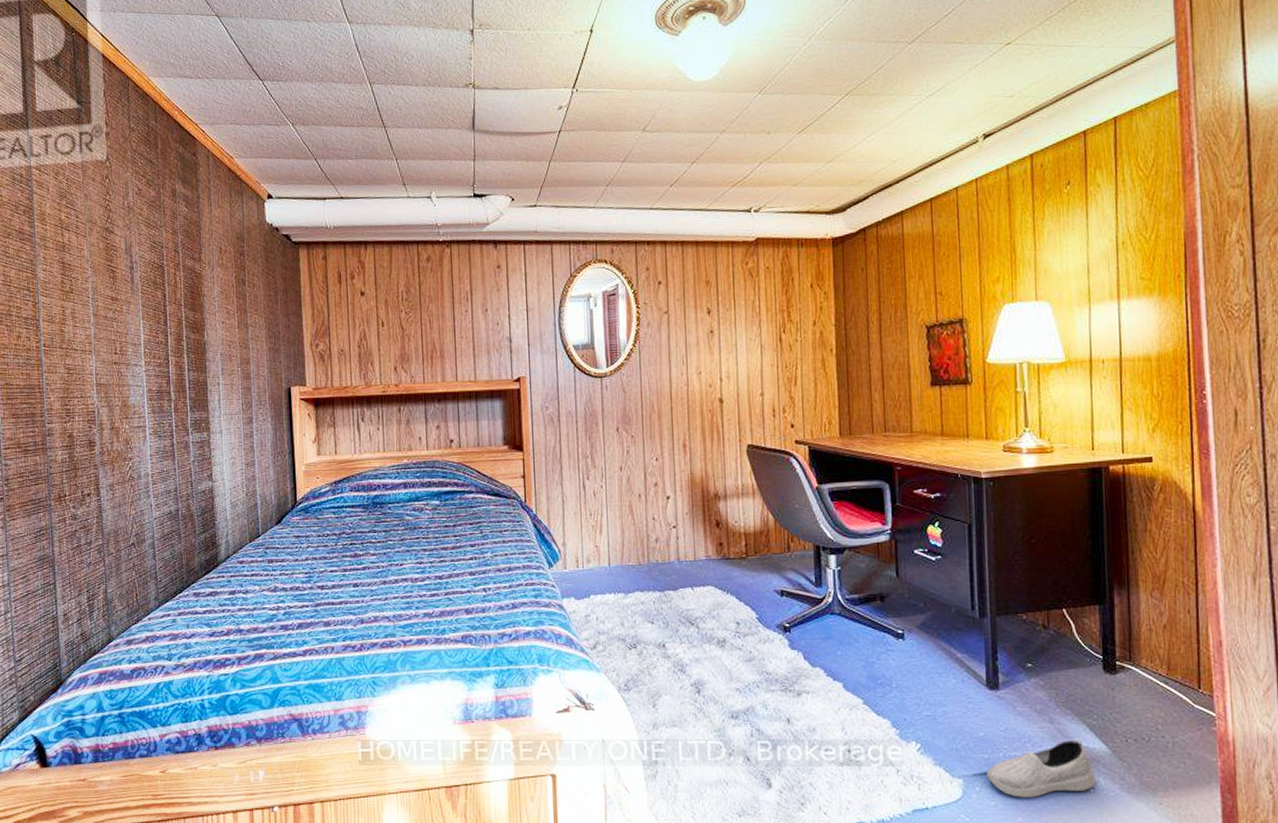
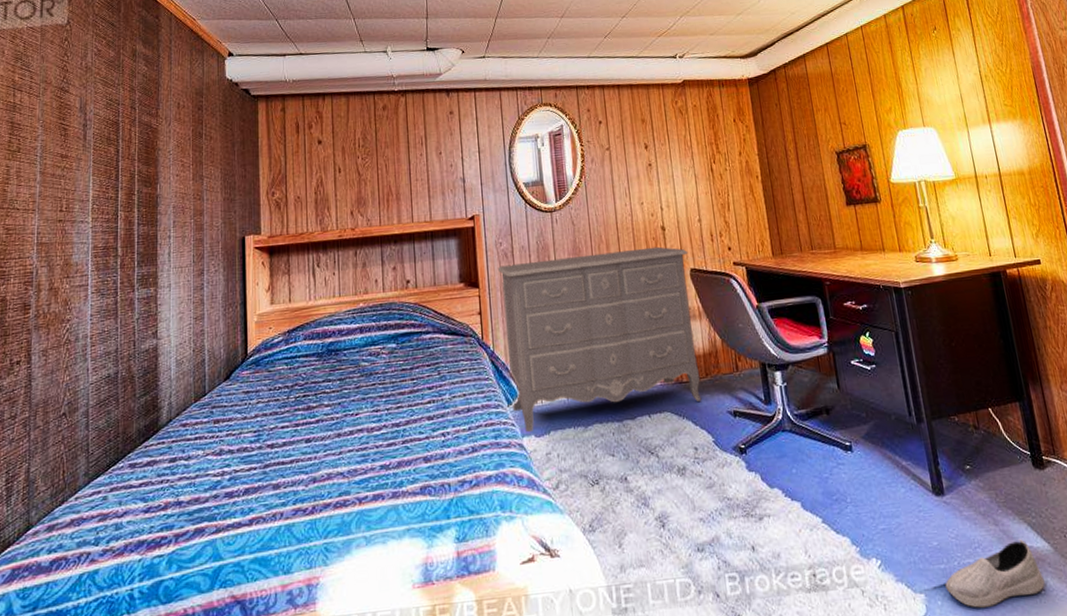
dresser: none [544,419,749,595] -> present [498,246,702,433]

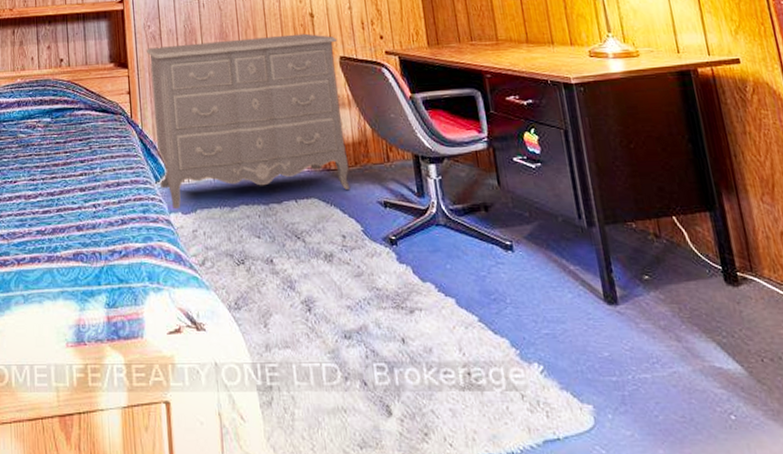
shoe: present [945,539,1045,608] -> none [617,359,737,426]

